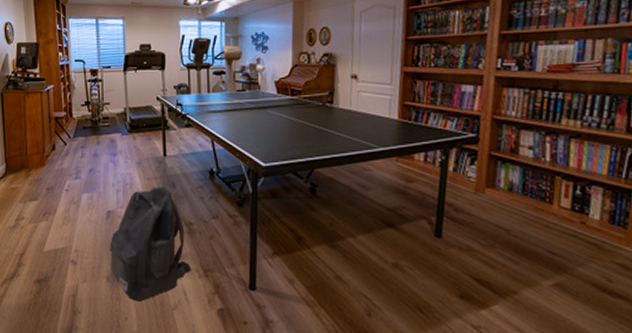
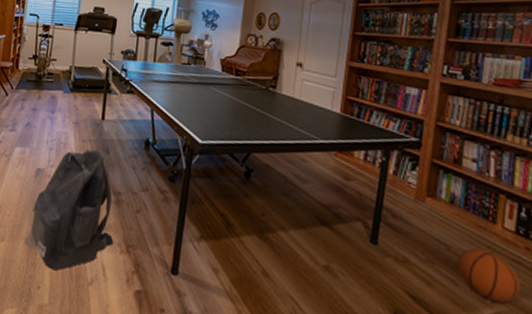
basketball: none [517,228,577,274] -> present [458,247,521,304]

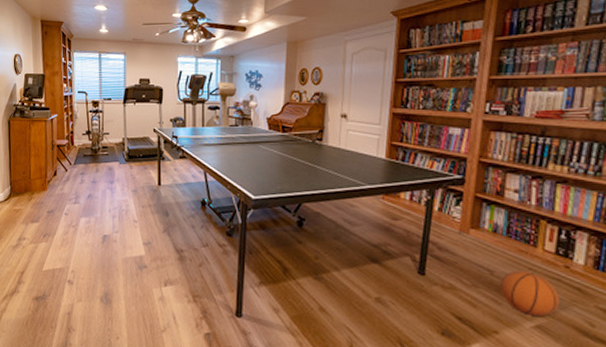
backpack: present [31,149,114,271] -> none [104,213,181,323]

